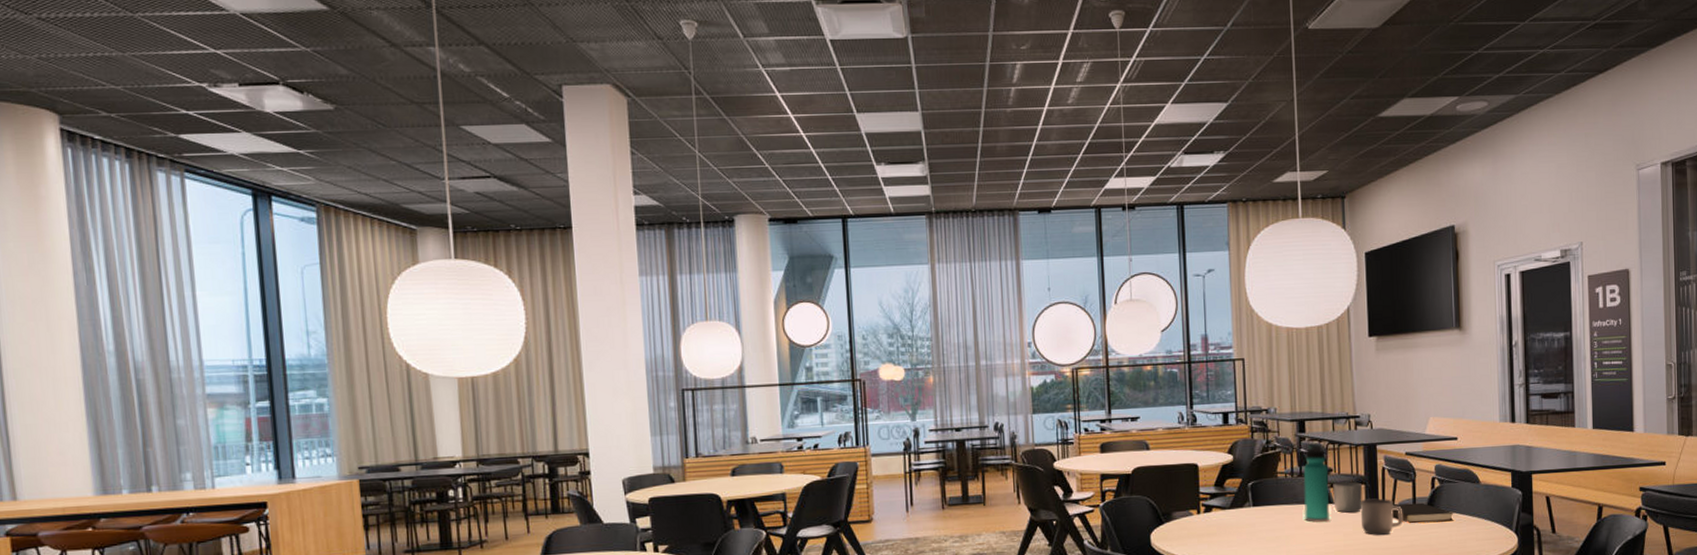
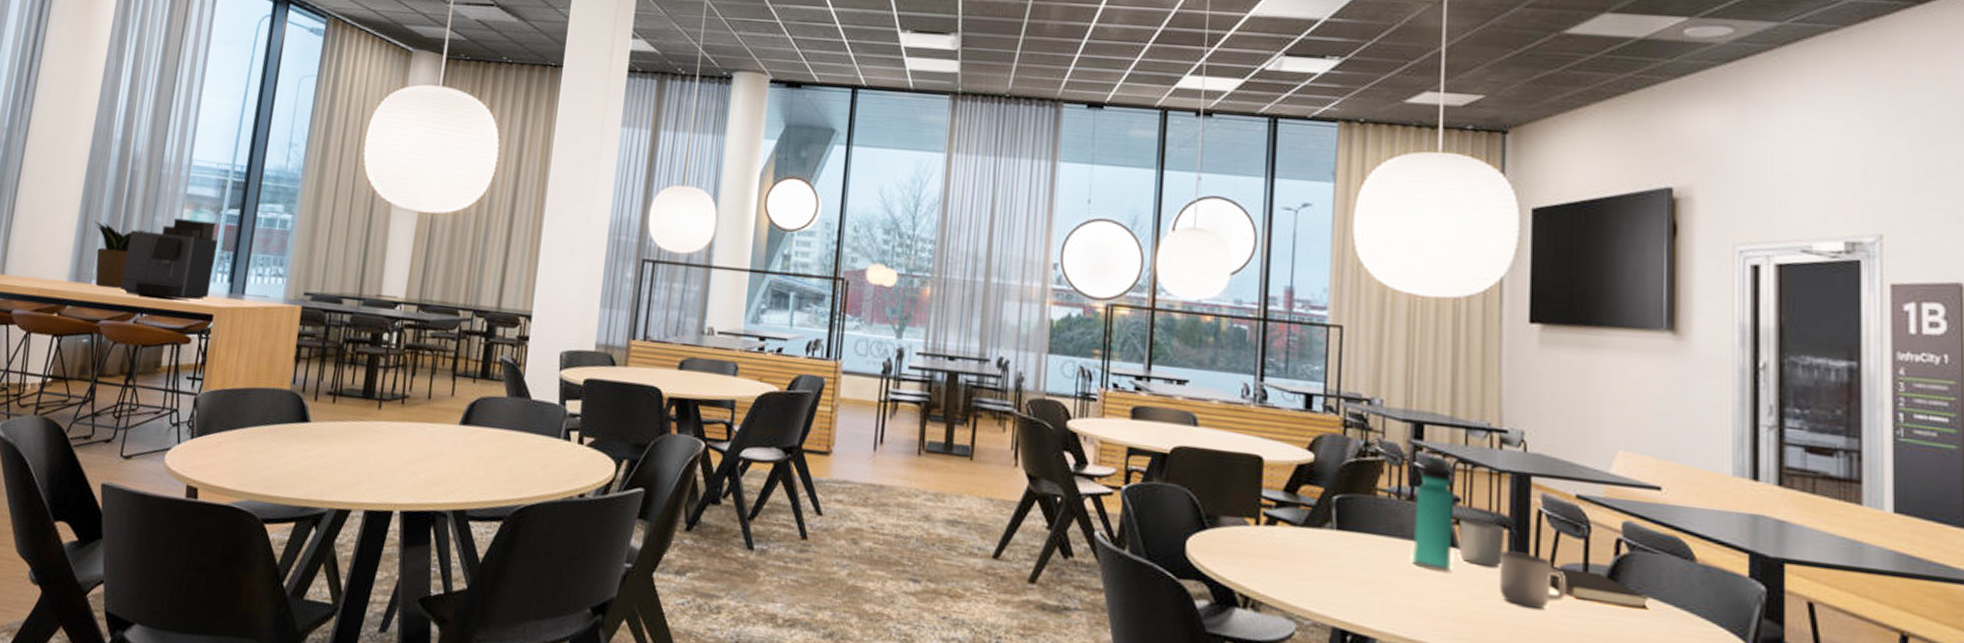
potted plant: none [107,433,169,496] -> present [94,220,146,289]
coffee machine: none [152,416,257,497] -> present [120,218,218,301]

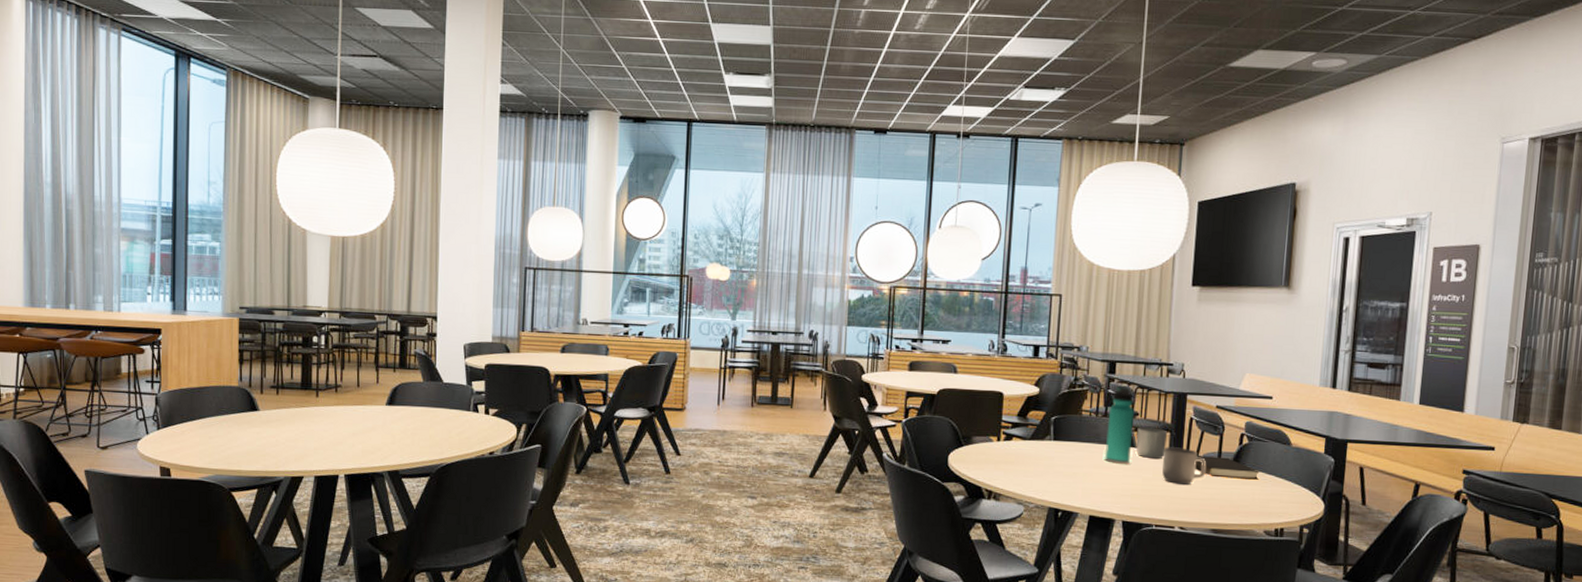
potted plant: present [94,220,146,289] -> none [39,254,88,312]
coffee machine: present [120,218,218,301] -> none [74,249,155,318]

